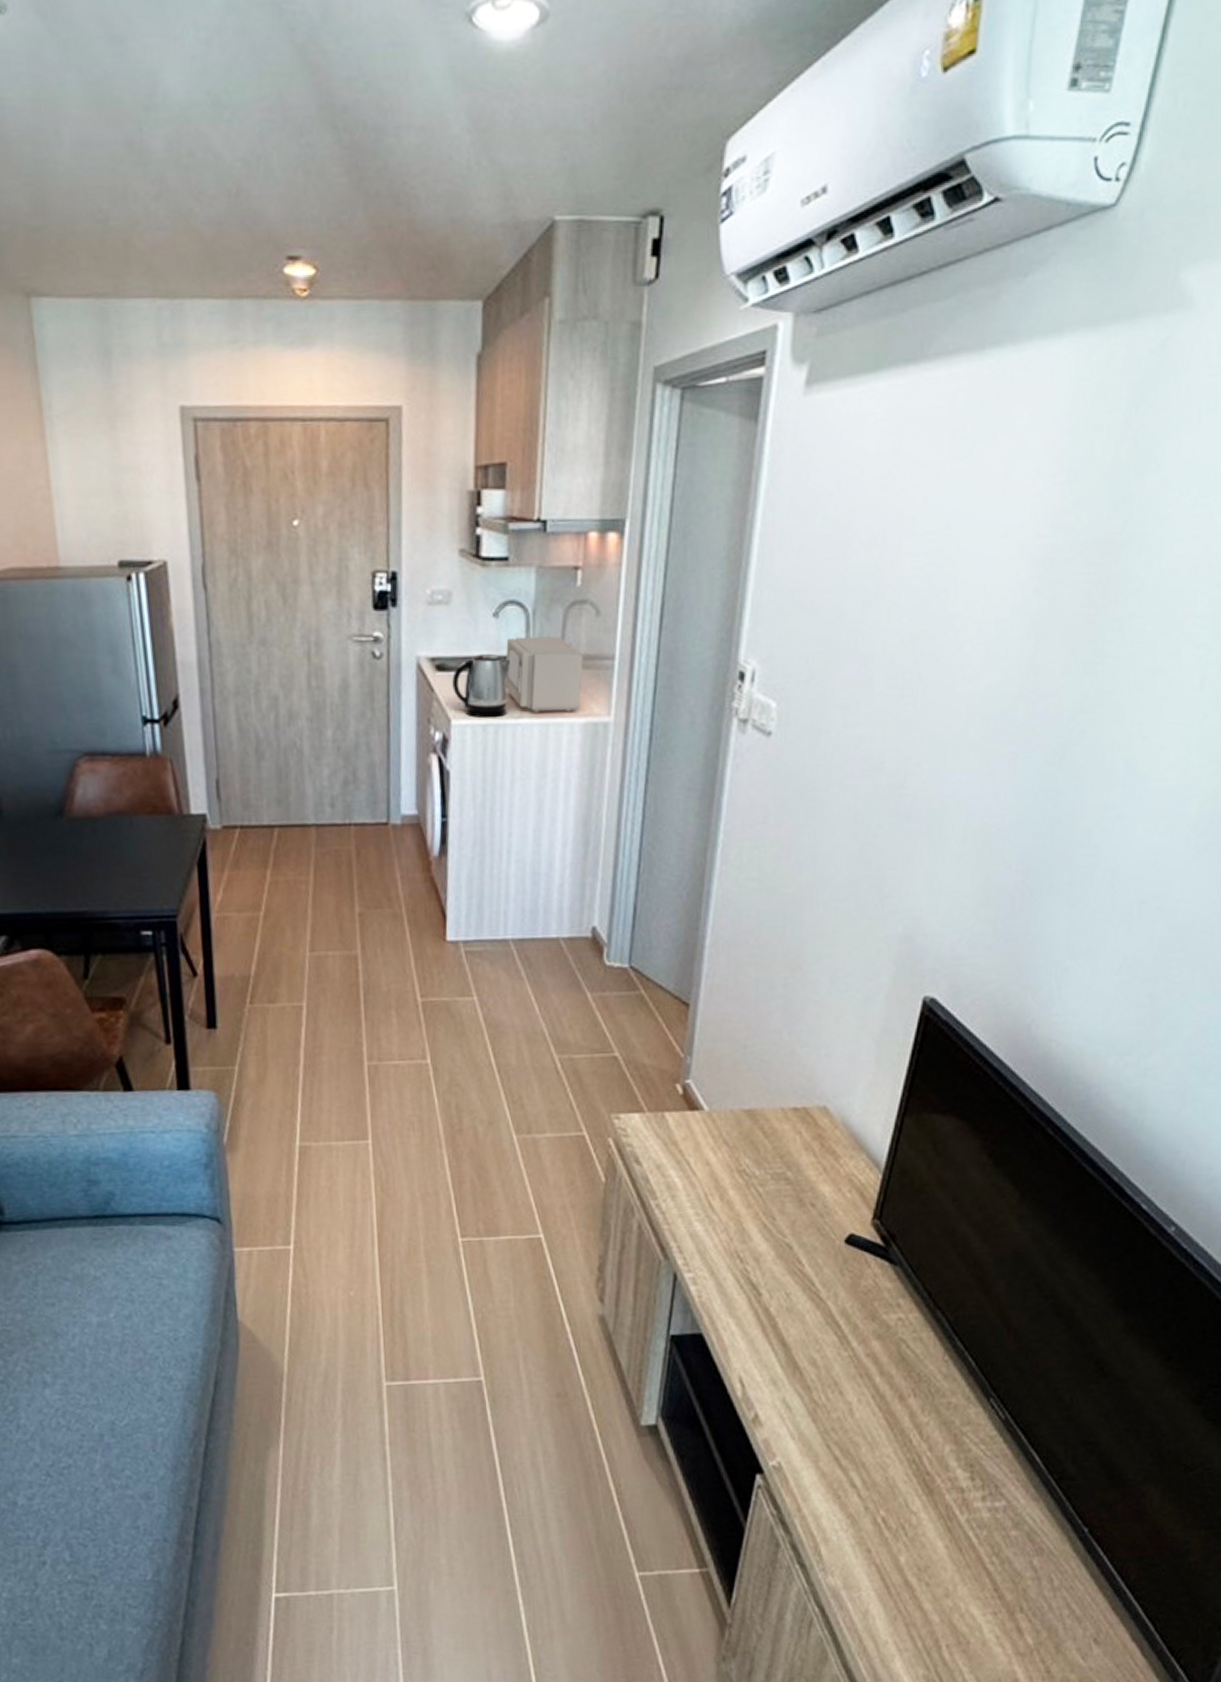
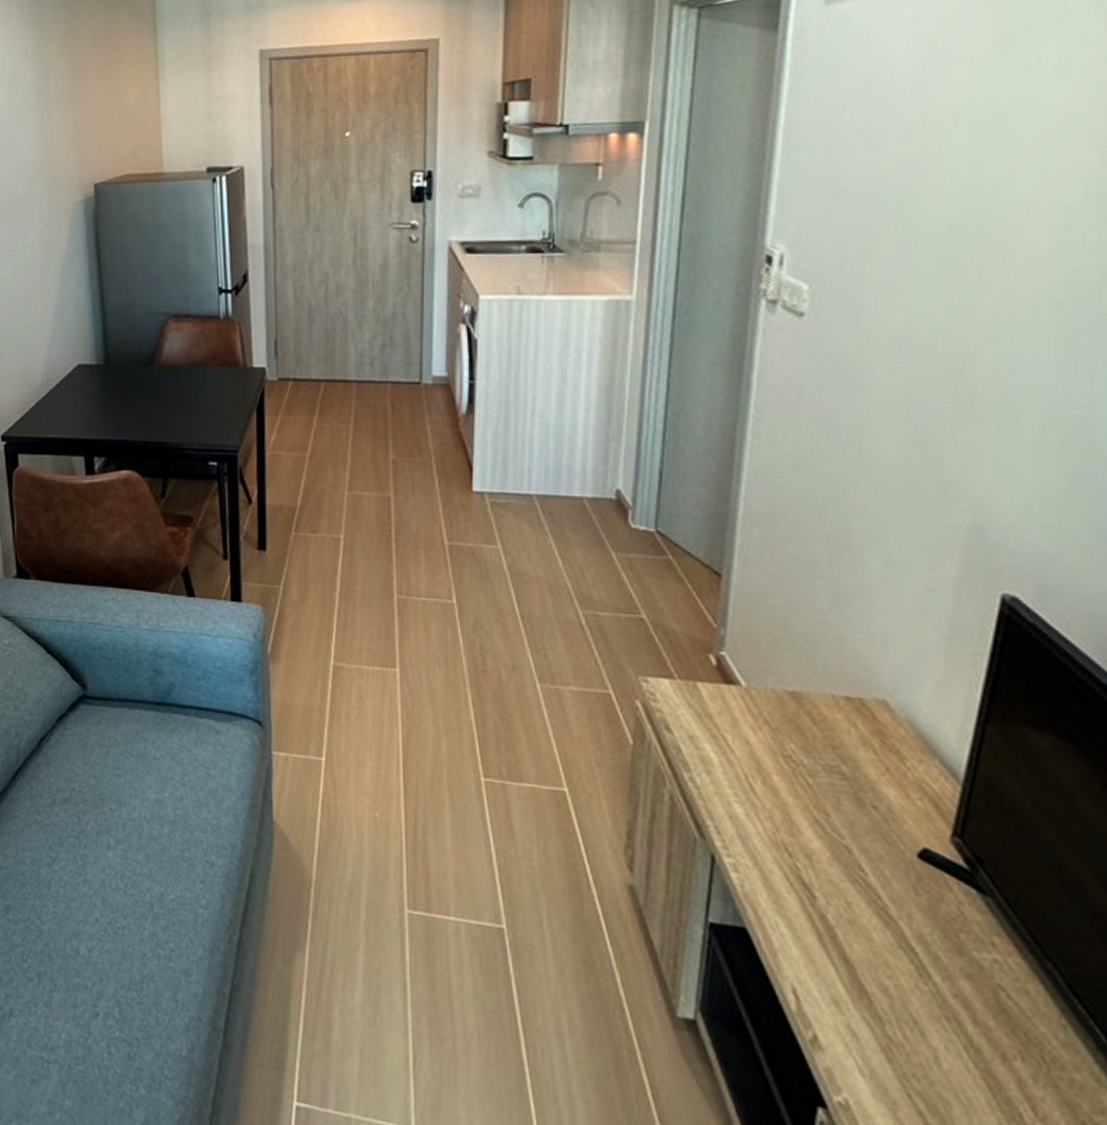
kettle: present [452,653,510,719] -> none [480,238,534,295]
microwave: present [505,636,584,713] -> none [530,224,605,291]

